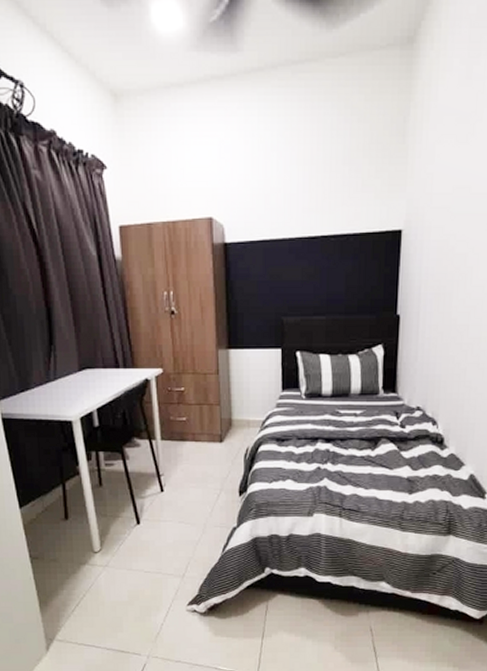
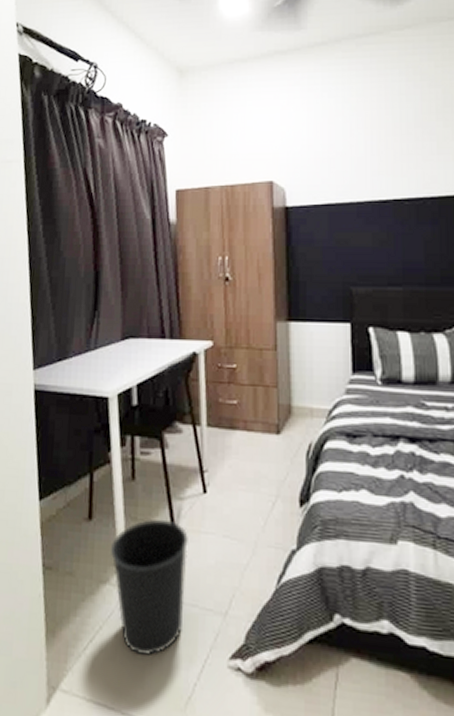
wastebasket: none [87,514,151,611] -> present [111,519,188,655]

